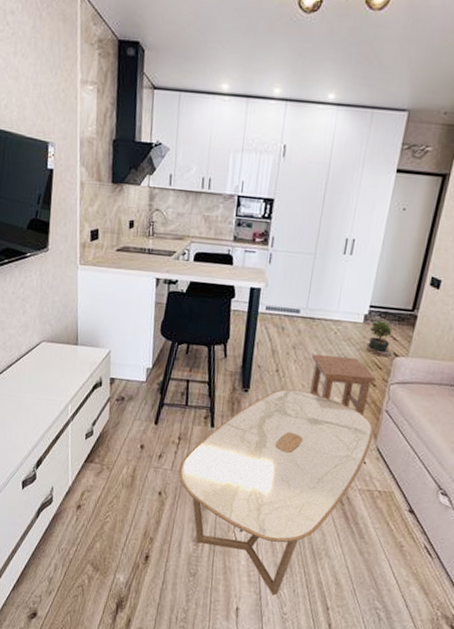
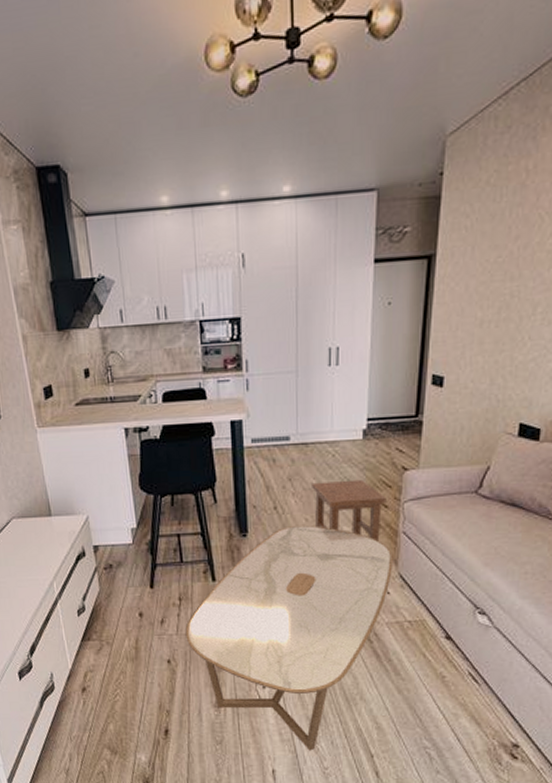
potted plant: present [365,321,394,357] -> none [369,433,401,474]

